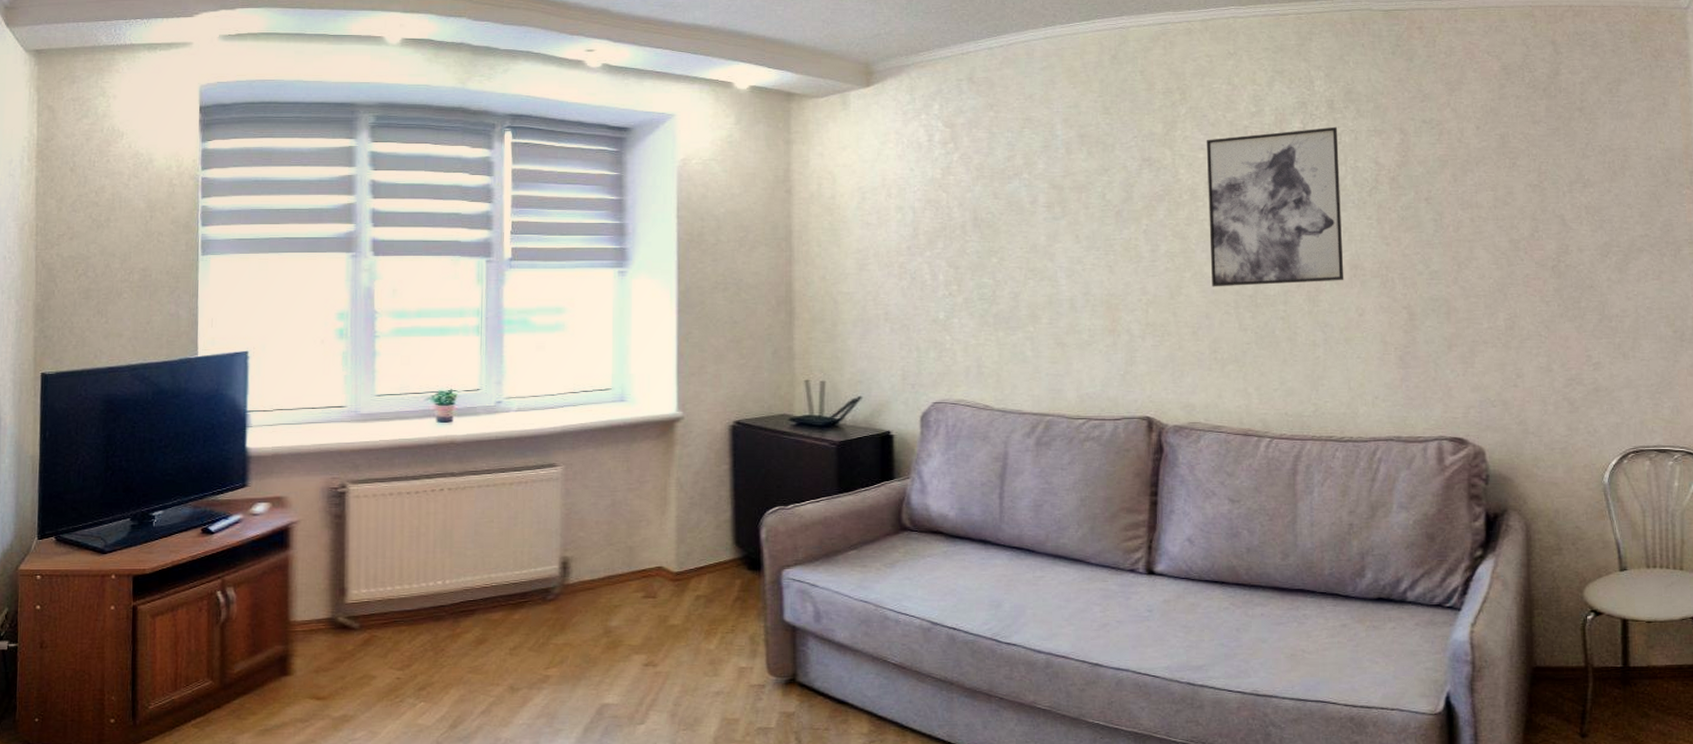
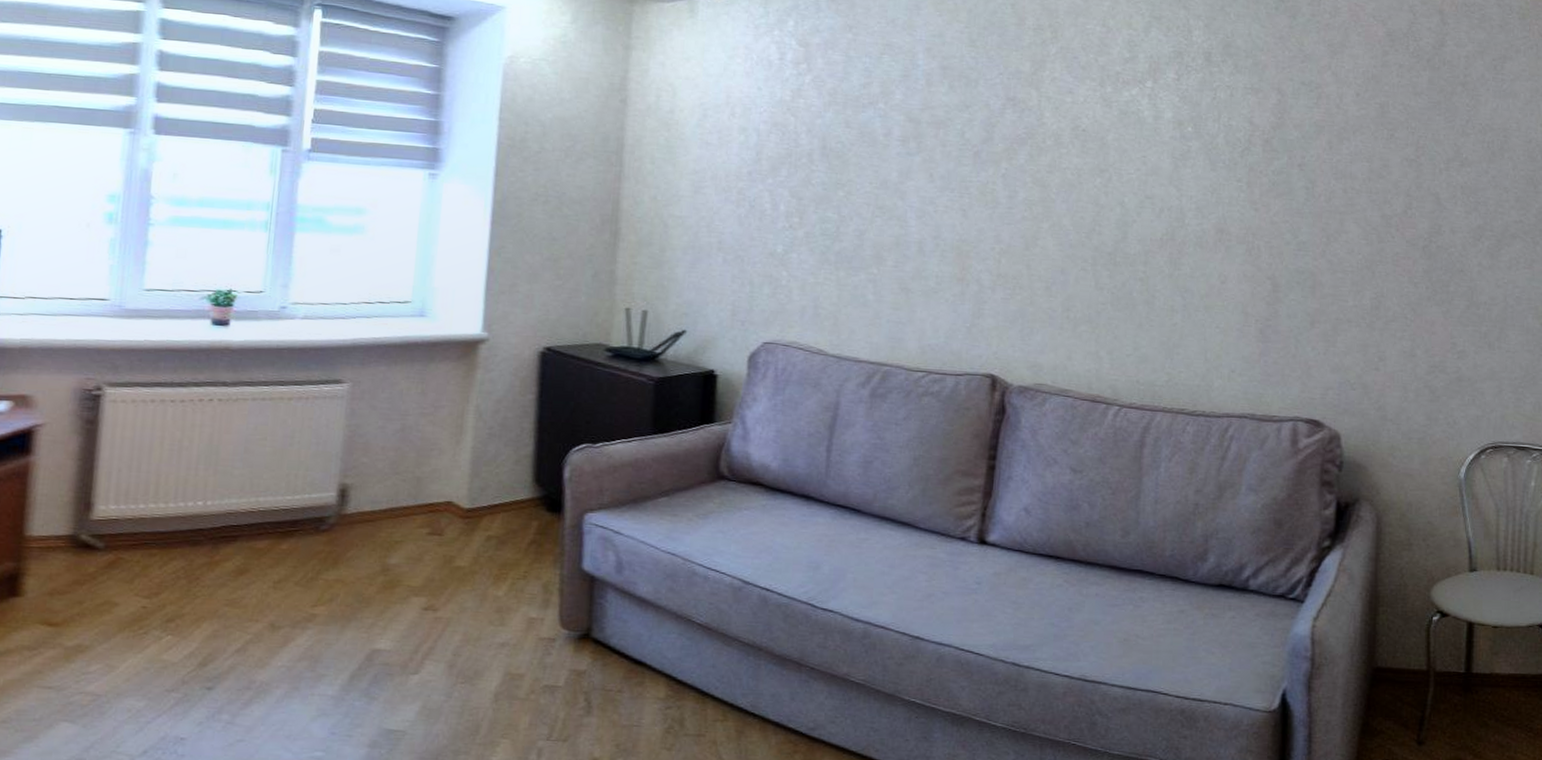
wall art: present [1206,126,1344,287] -> none [1070,80,1213,245]

